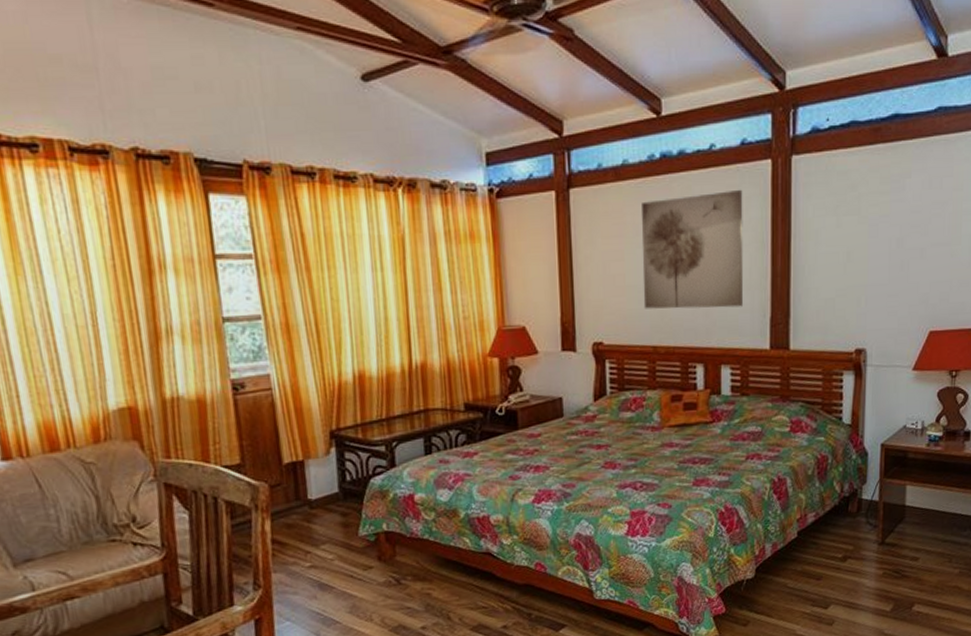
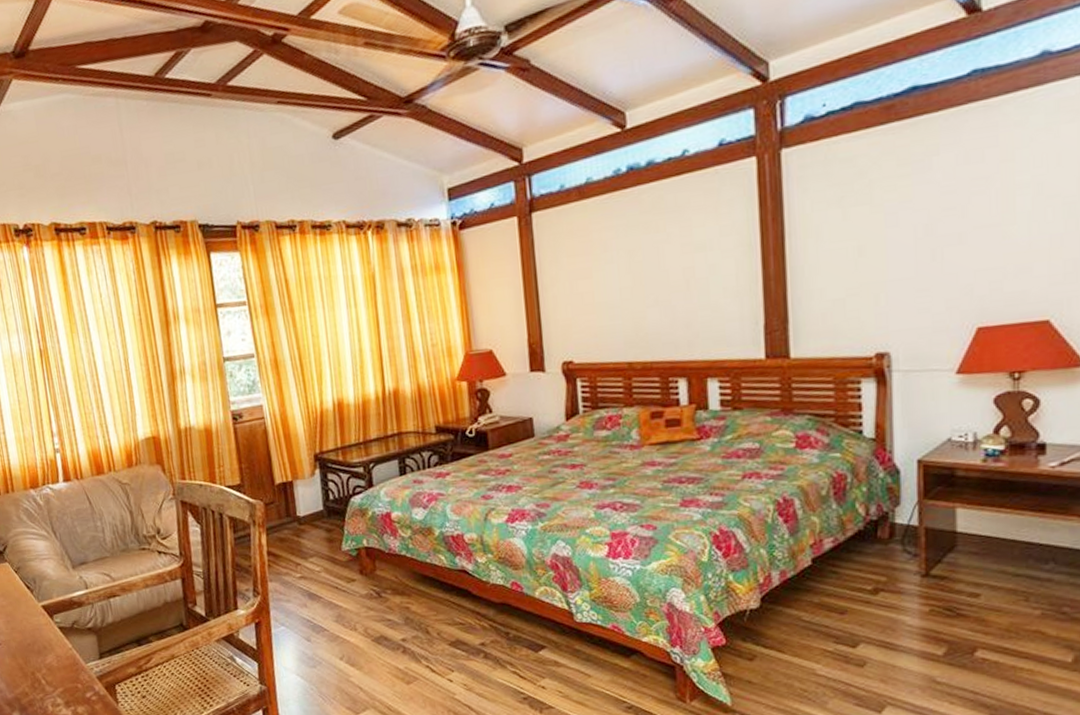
wall art: present [641,189,744,309] -> none [608,192,730,325]

